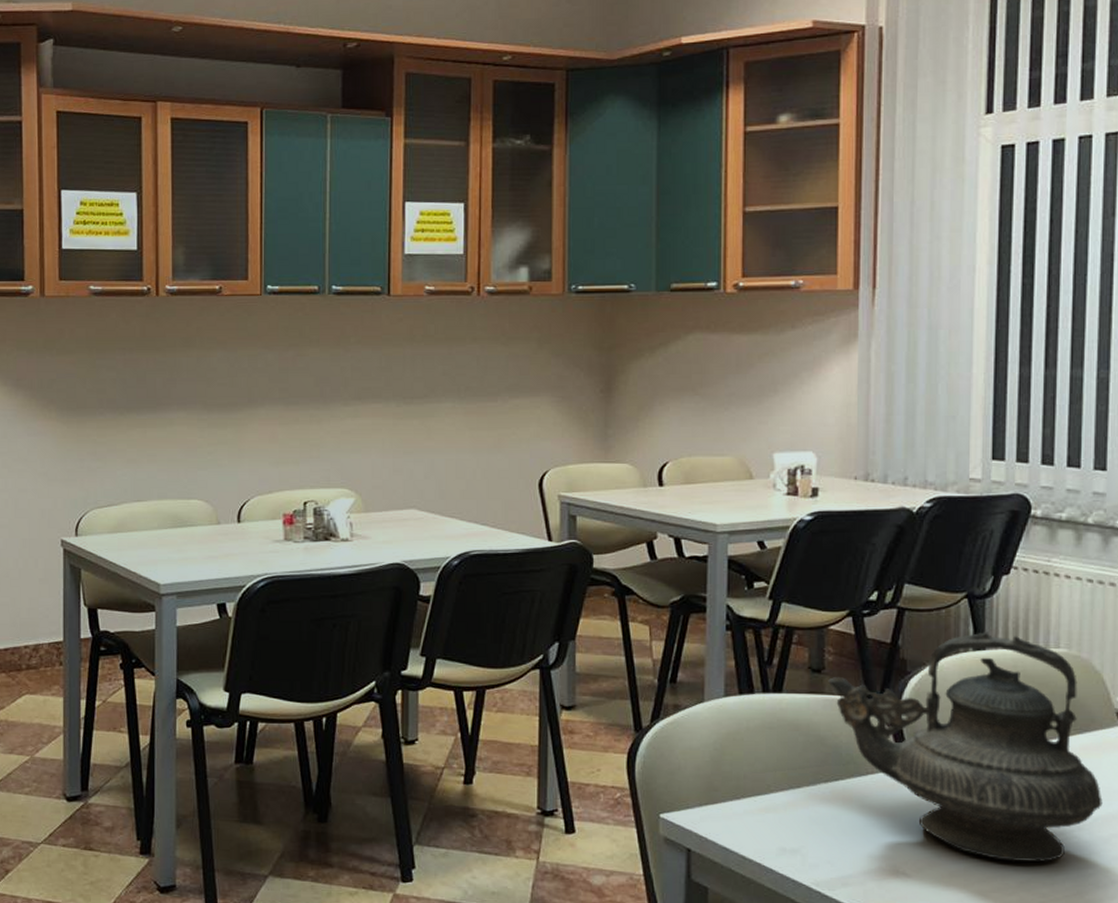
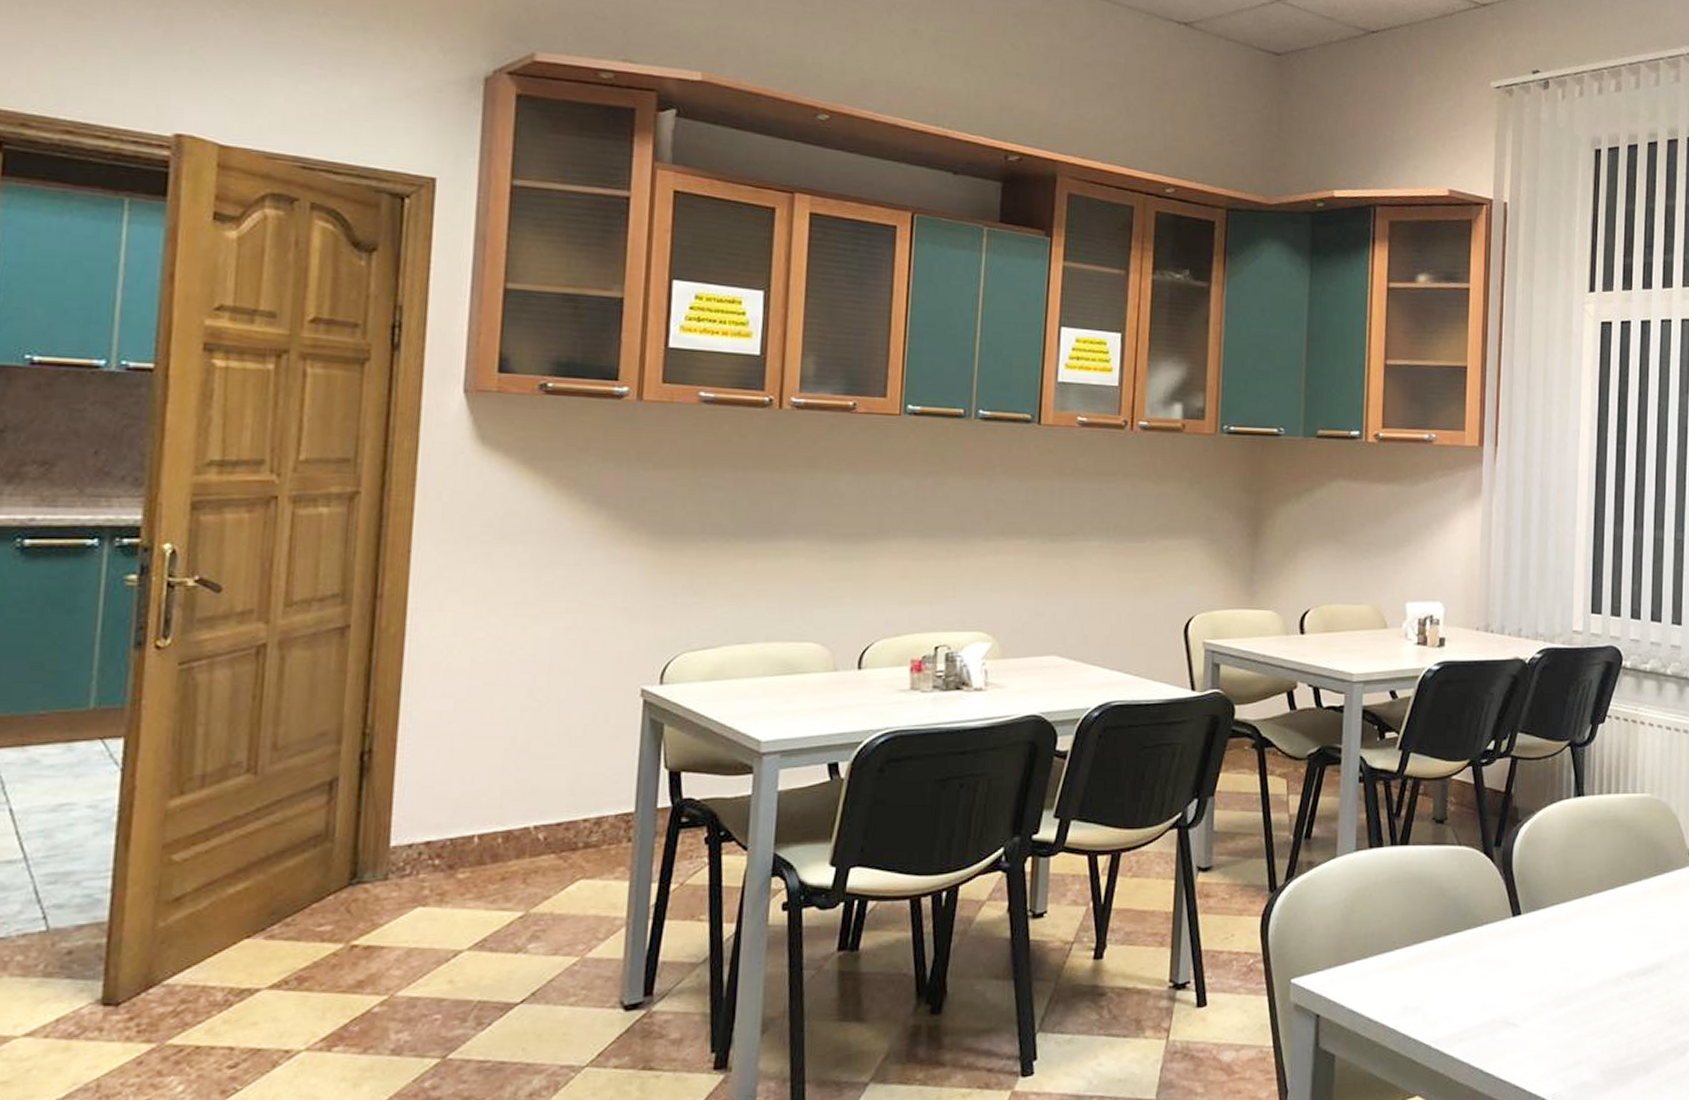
teapot: present [828,632,1103,862] -> none [1450,779,1678,1005]

